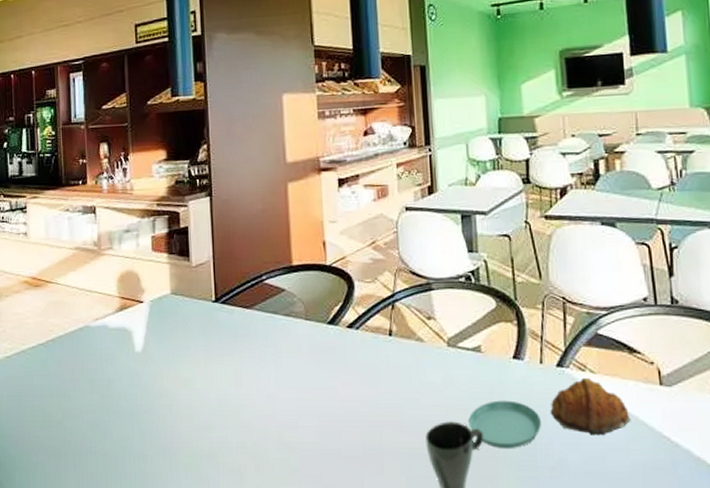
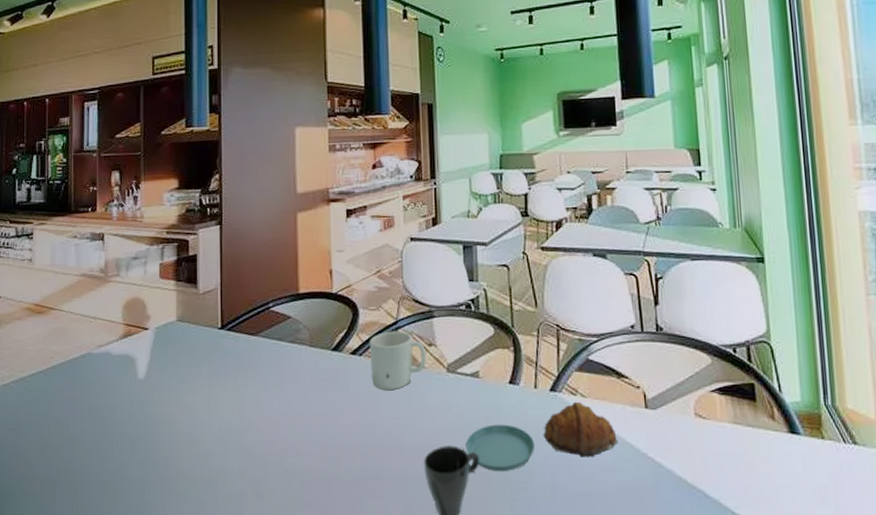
mug: none [365,304,426,365] -> present [369,331,427,391]

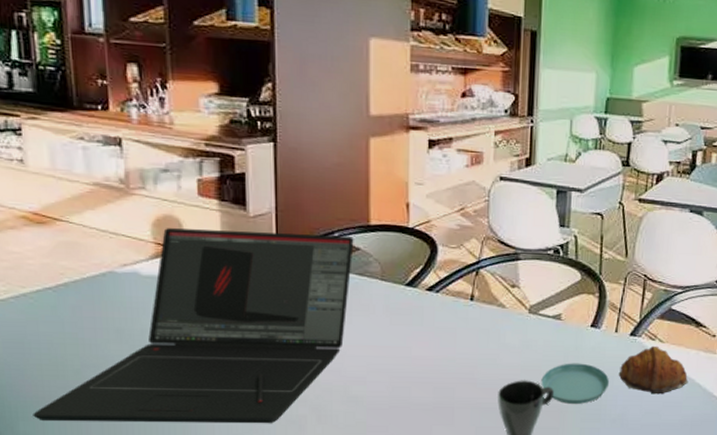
laptop: none [18,306,286,503] -> present [33,228,354,424]
mug: present [369,331,427,391] -> none [447,270,509,328]

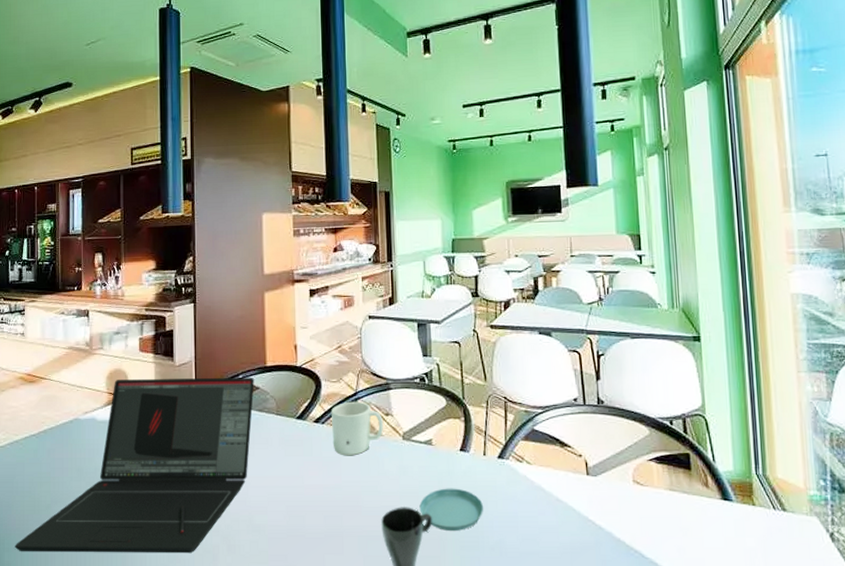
mug: none [447,270,509,328] -> present [330,401,384,456]
croissant: present [618,345,688,395] -> none [491,468,561,520]

